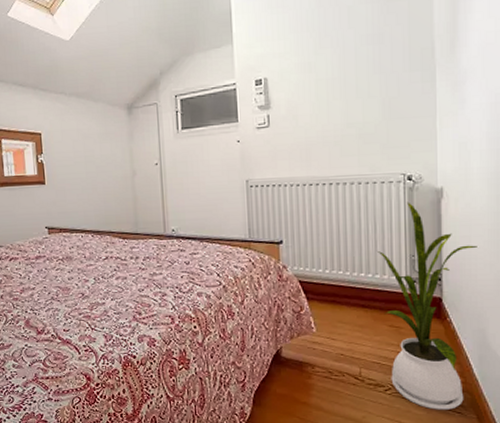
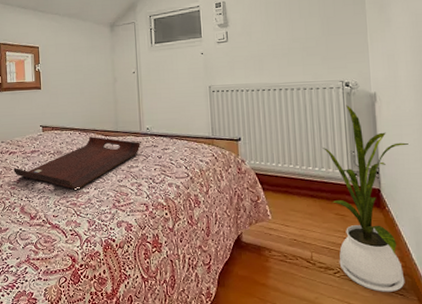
serving tray: none [15,240,165,300] -> present [13,137,140,190]

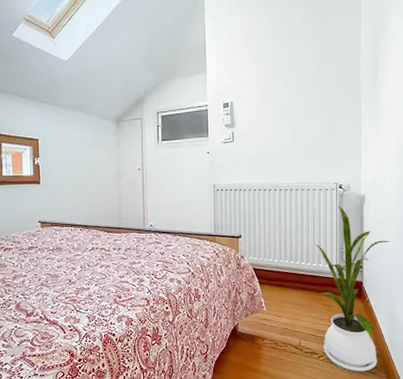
serving tray: present [13,137,140,190] -> none [9,233,143,286]

